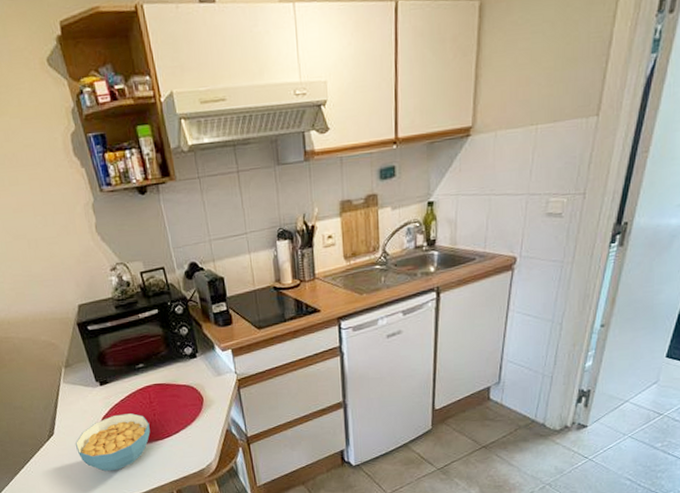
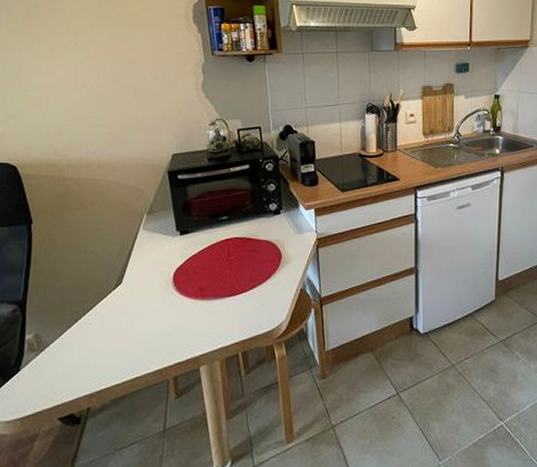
cereal bowl: present [75,413,150,472] -> none [142,266,224,328]

